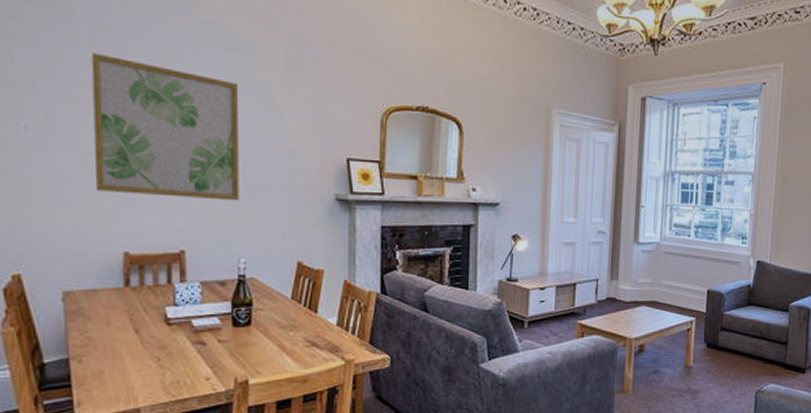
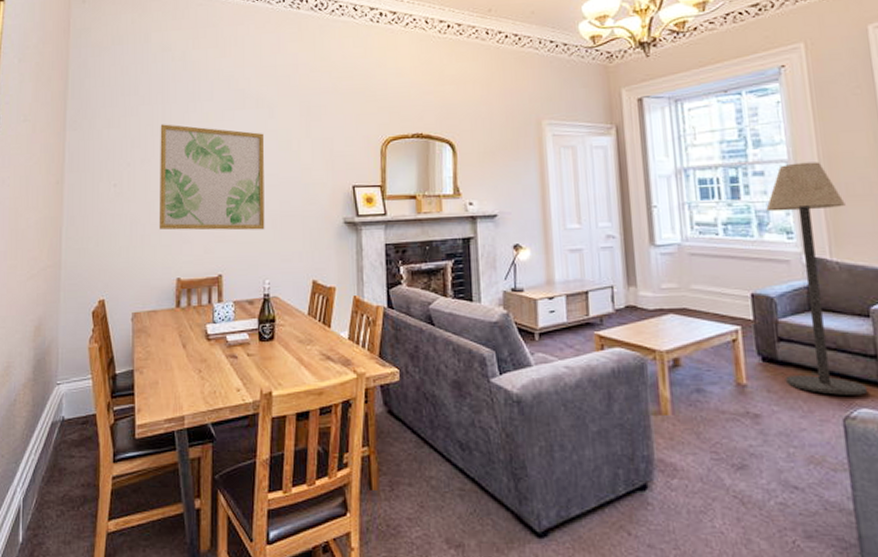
floor lamp: none [721,176,789,374] -> present [766,162,868,395]

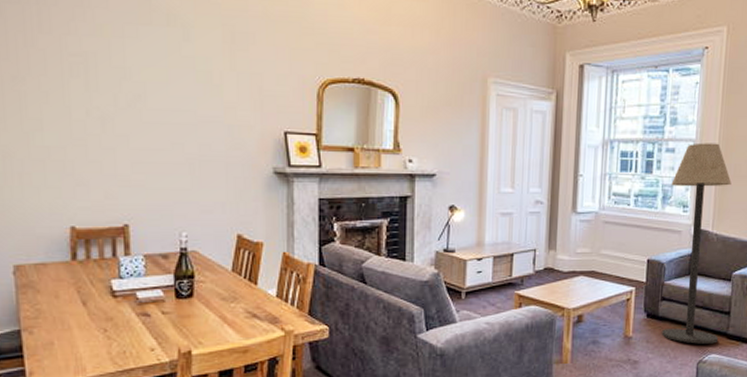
wall art: present [159,124,265,230] -> none [36,32,180,175]

